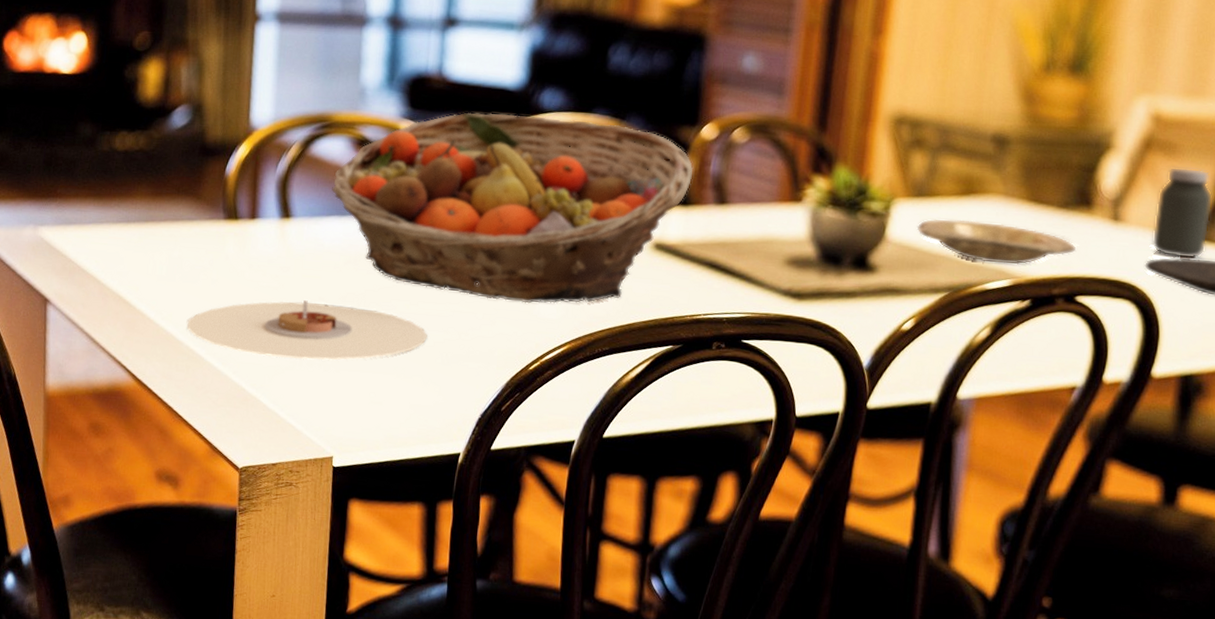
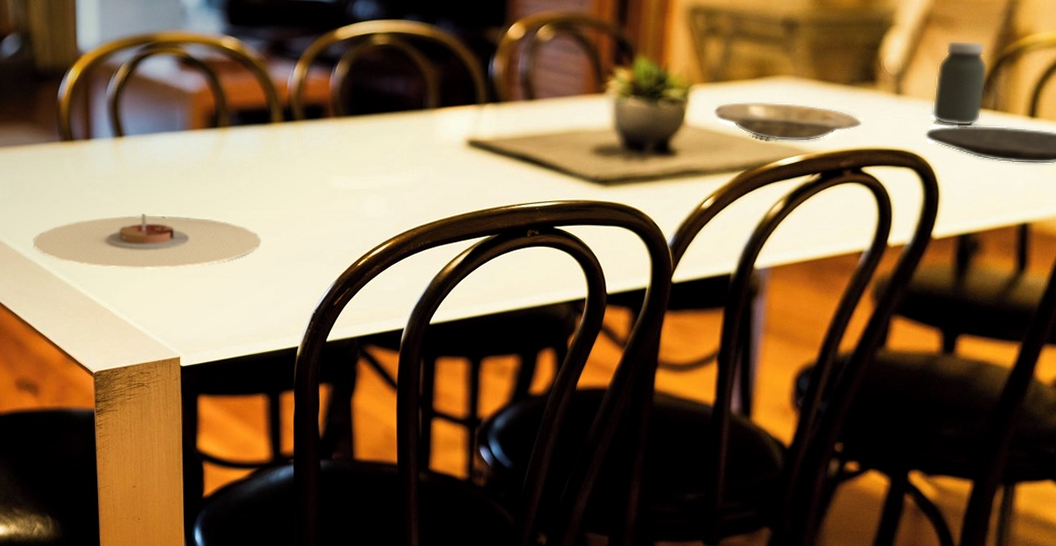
fruit basket: present [332,112,694,304] -> none [161,25,503,204]

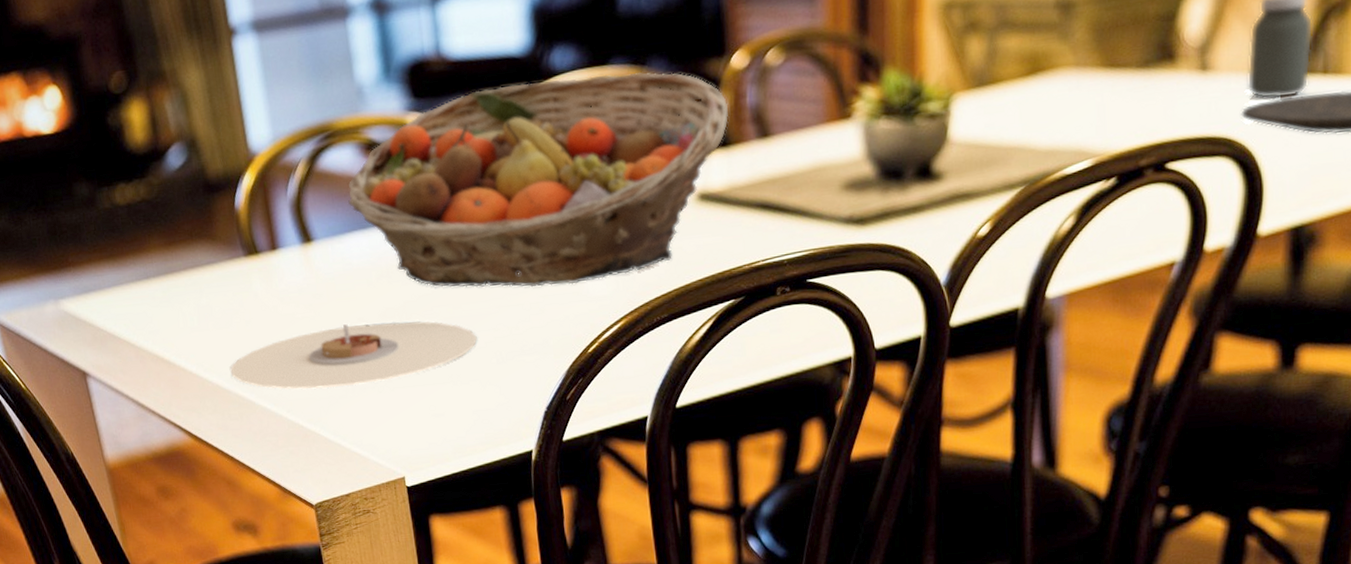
fruit basket: none [161,25,503,204] -> present [348,72,730,288]
plate: present [713,102,862,141] -> none [981,98,1163,145]

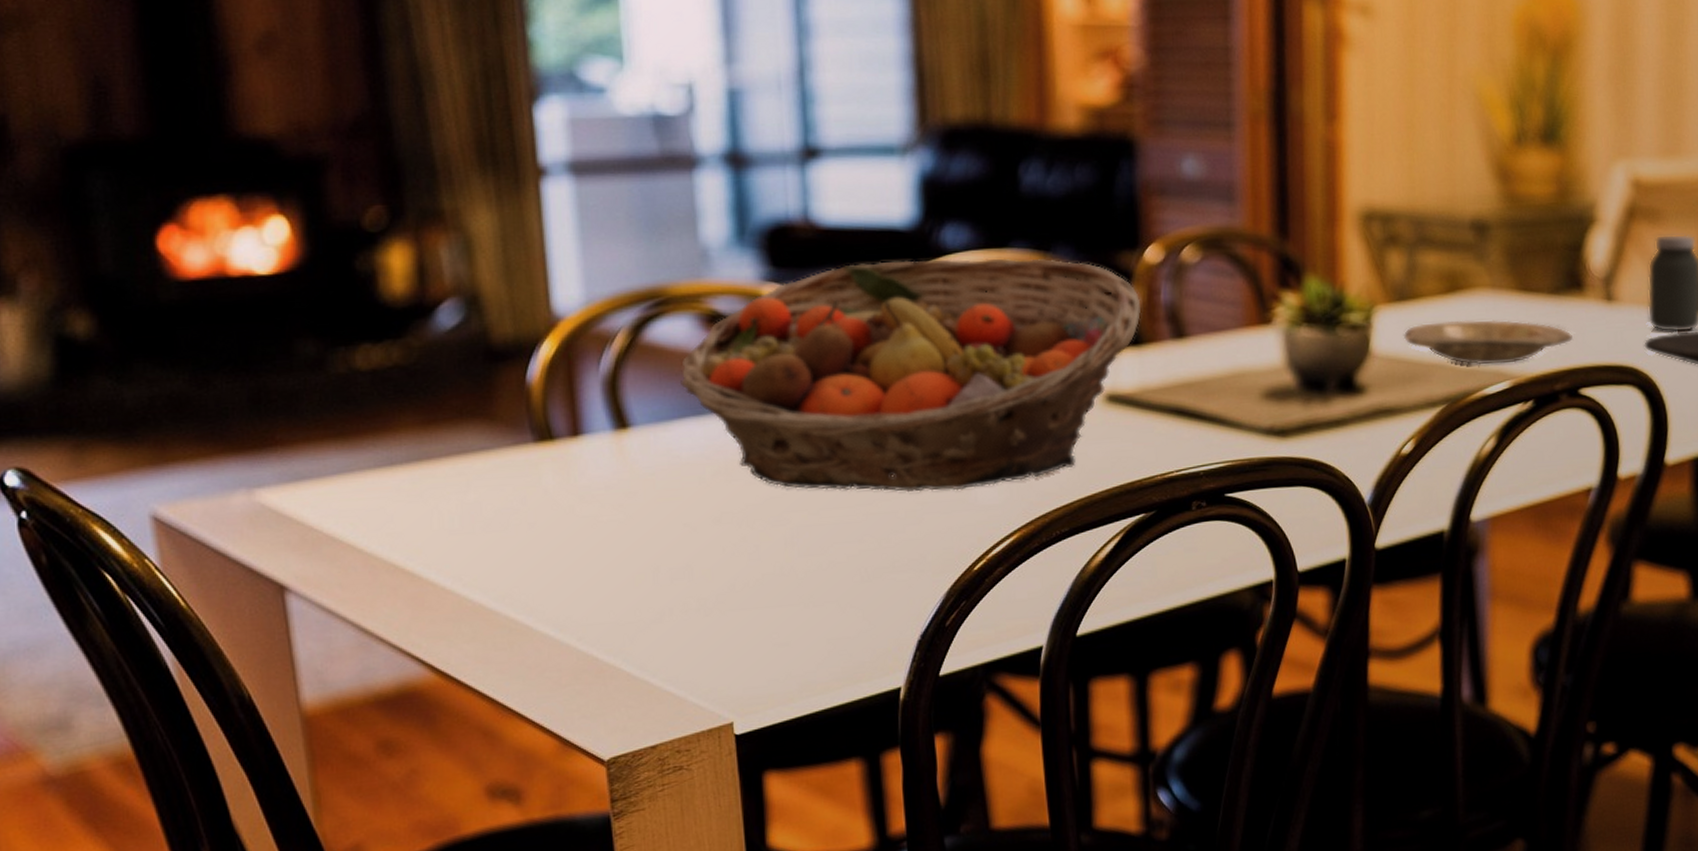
plate: present [230,320,477,390] -> none [501,528,837,612]
plate: none [981,98,1163,145] -> present [1403,320,1574,365]

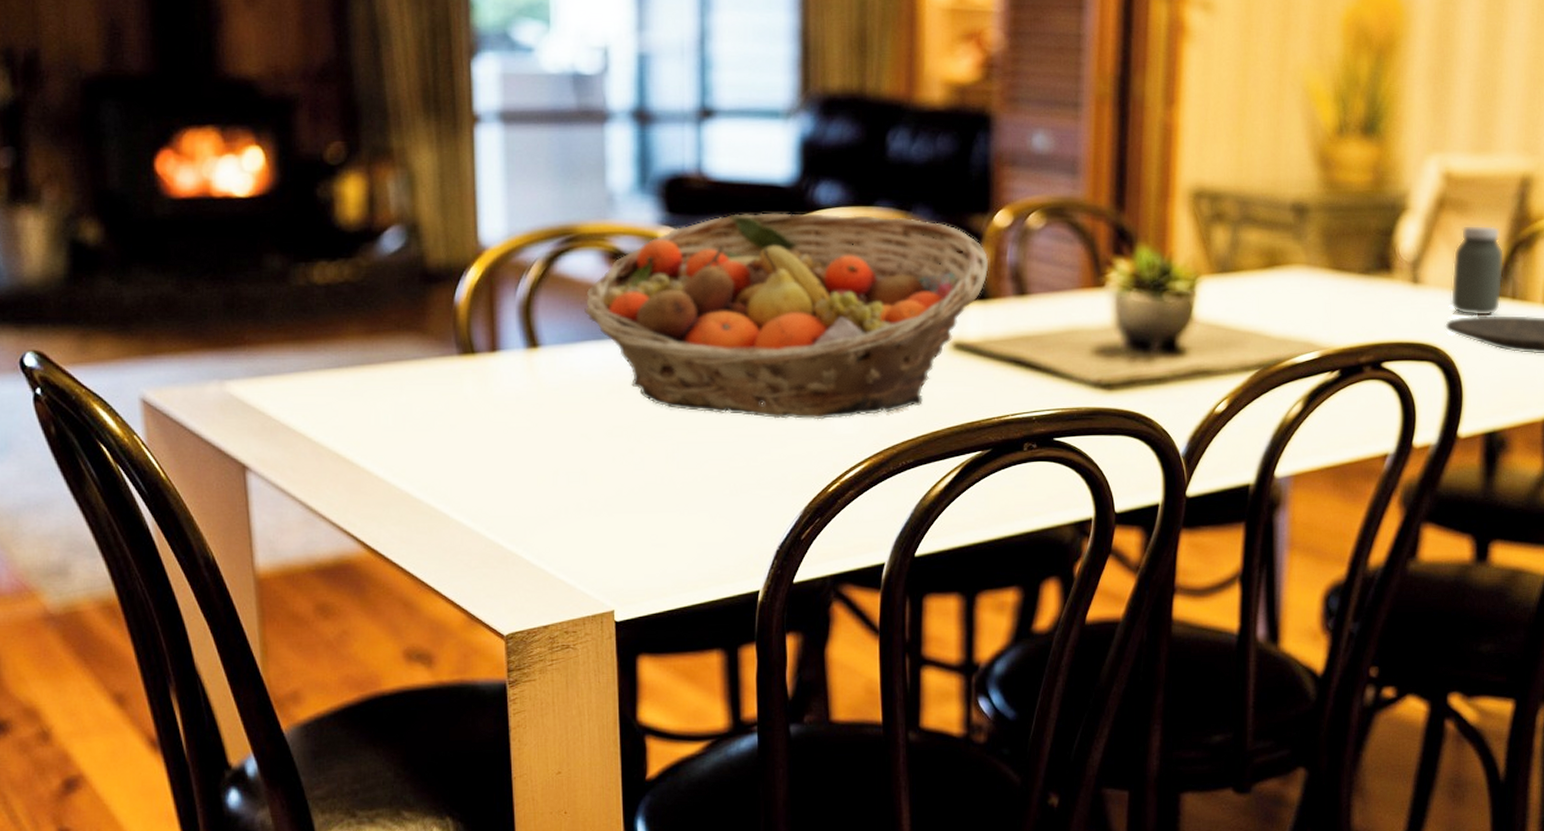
plate: present [1403,320,1574,365] -> none [1223,293,1380,335]

